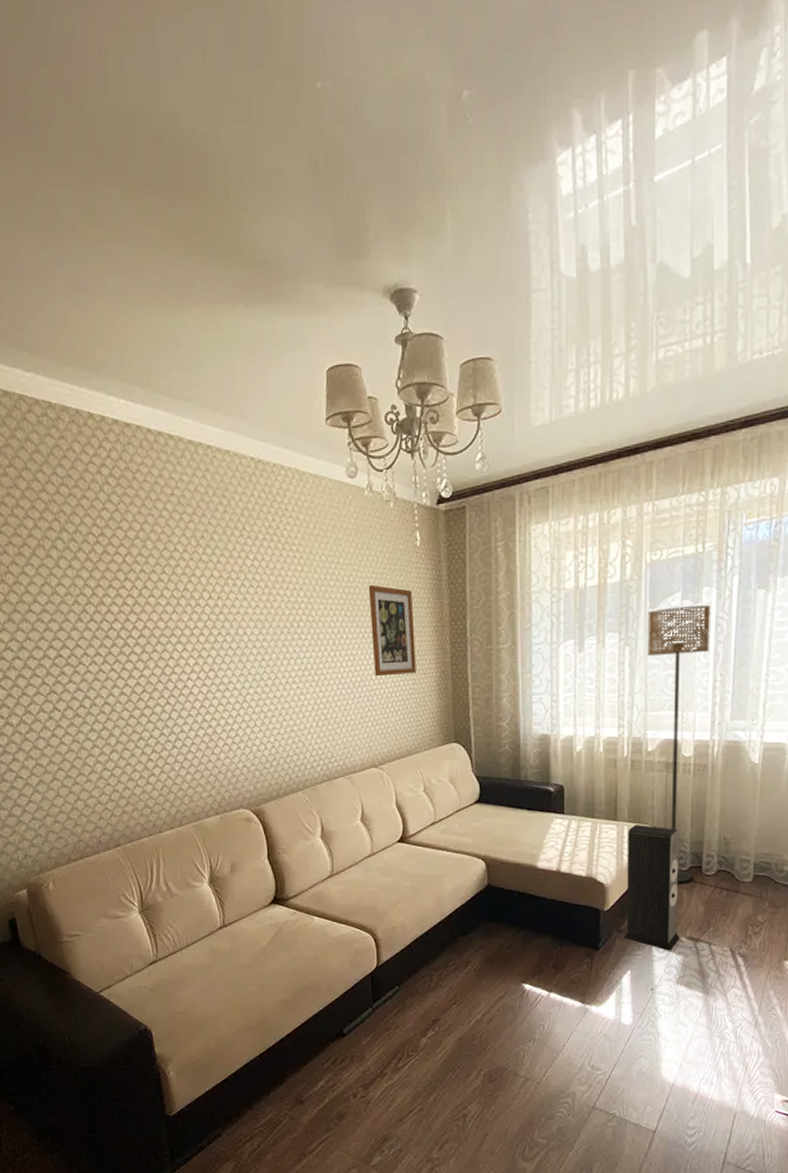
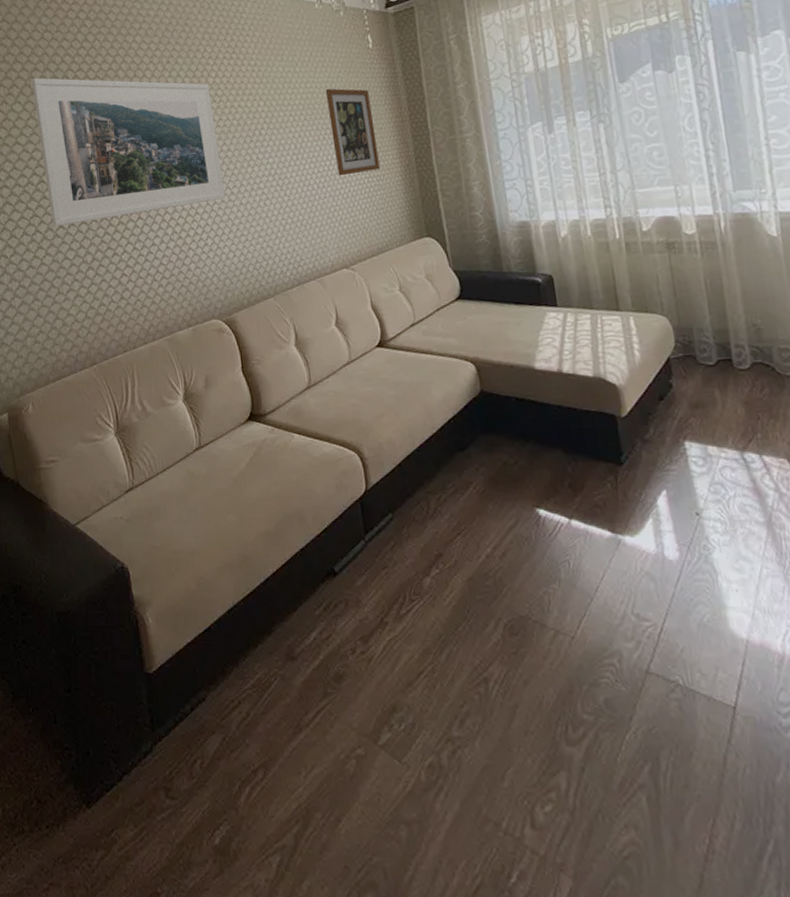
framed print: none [46,538,259,706] -> present [32,77,225,227]
speaker: present [624,824,680,950] -> none [634,313,721,463]
floor lamp: present [648,605,710,883] -> none [618,73,722,381]

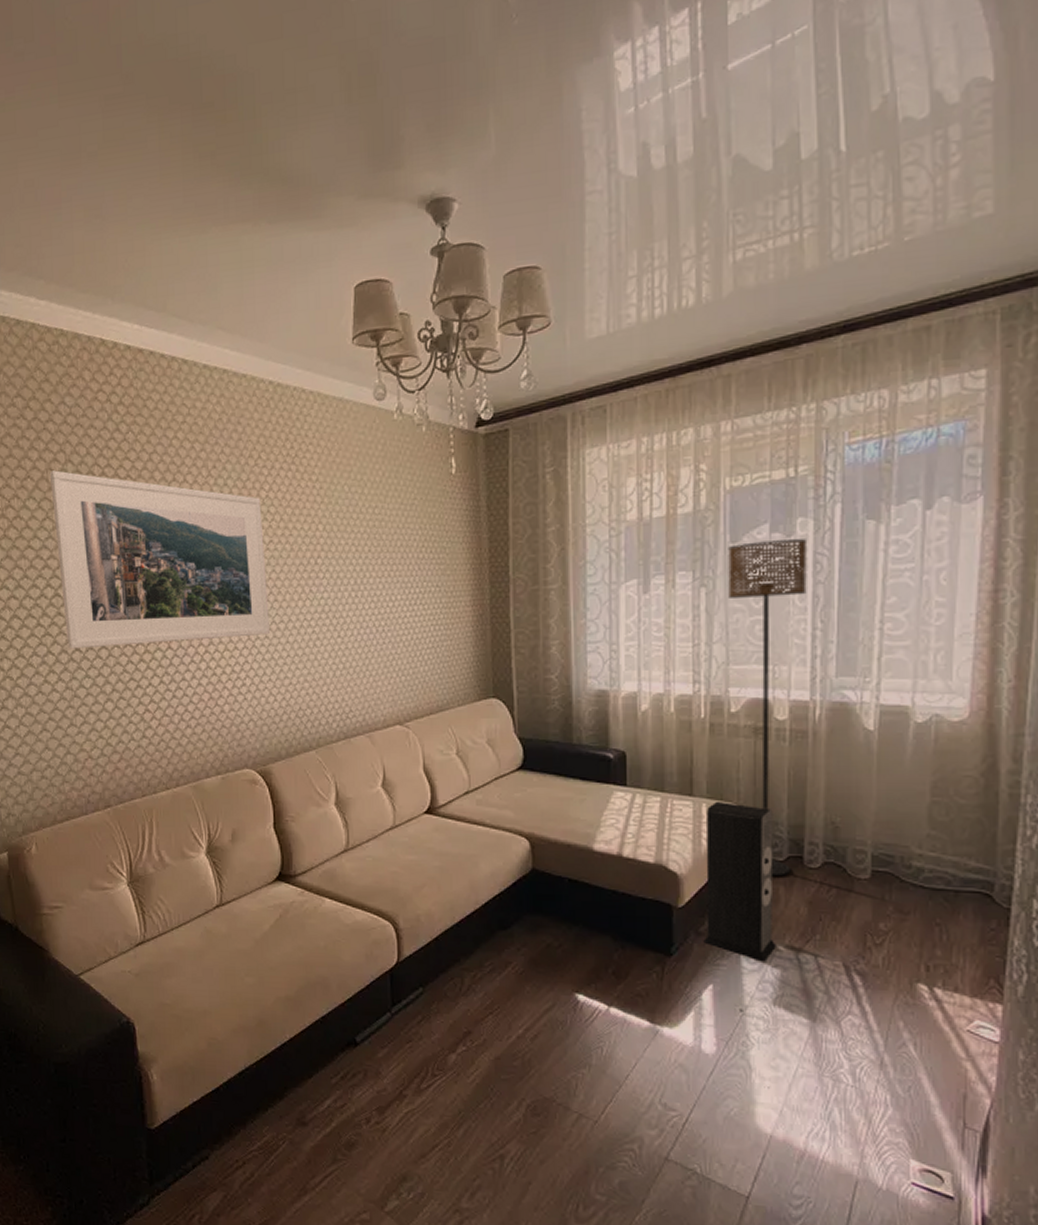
wall art: present [325,88,380,177] -> none [395,517,449,621]
floor lamp: none [618,73,722,381] -> present [728,539,807,877]
speaker: none [634,313,721,463] -> present [703,801,776,961]

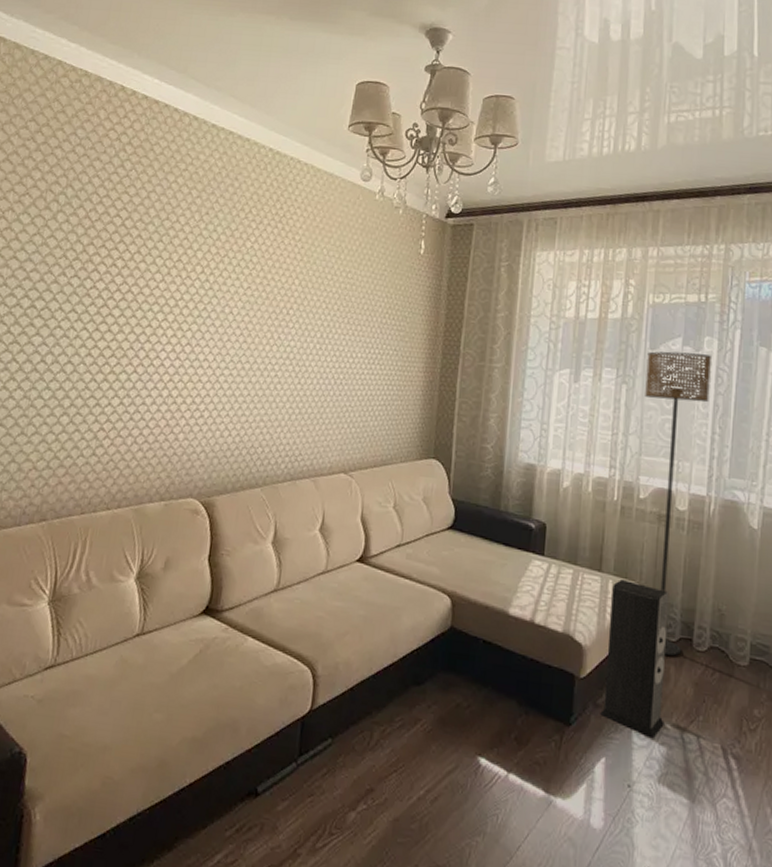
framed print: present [50,470,270,649] -> none [33,192,246,373]

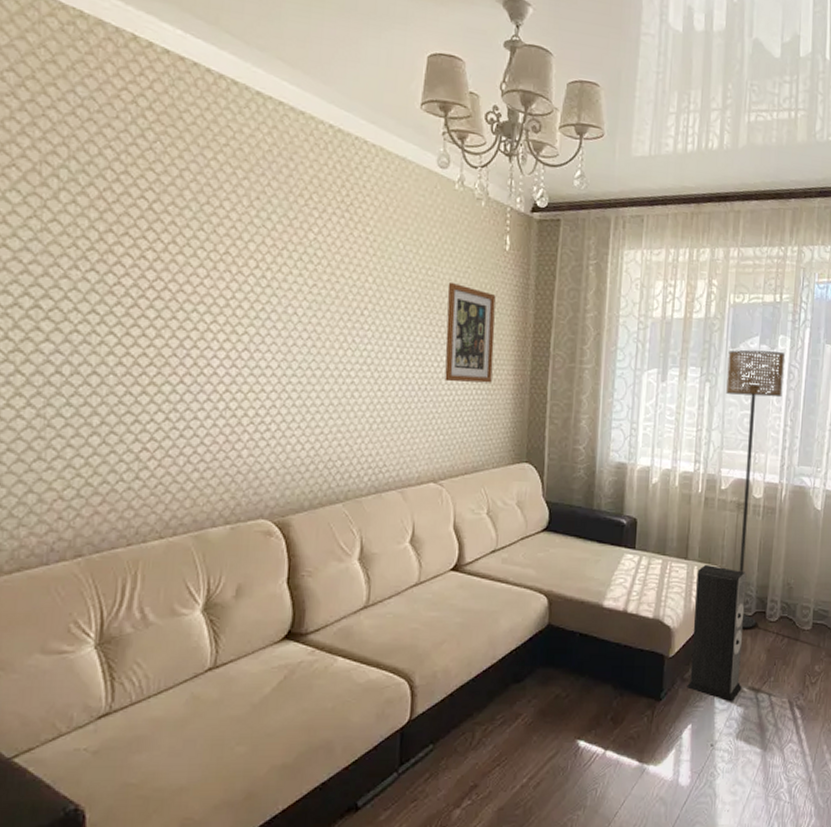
wall art: none [358,283,410,380] -> present [444,281,496,383]

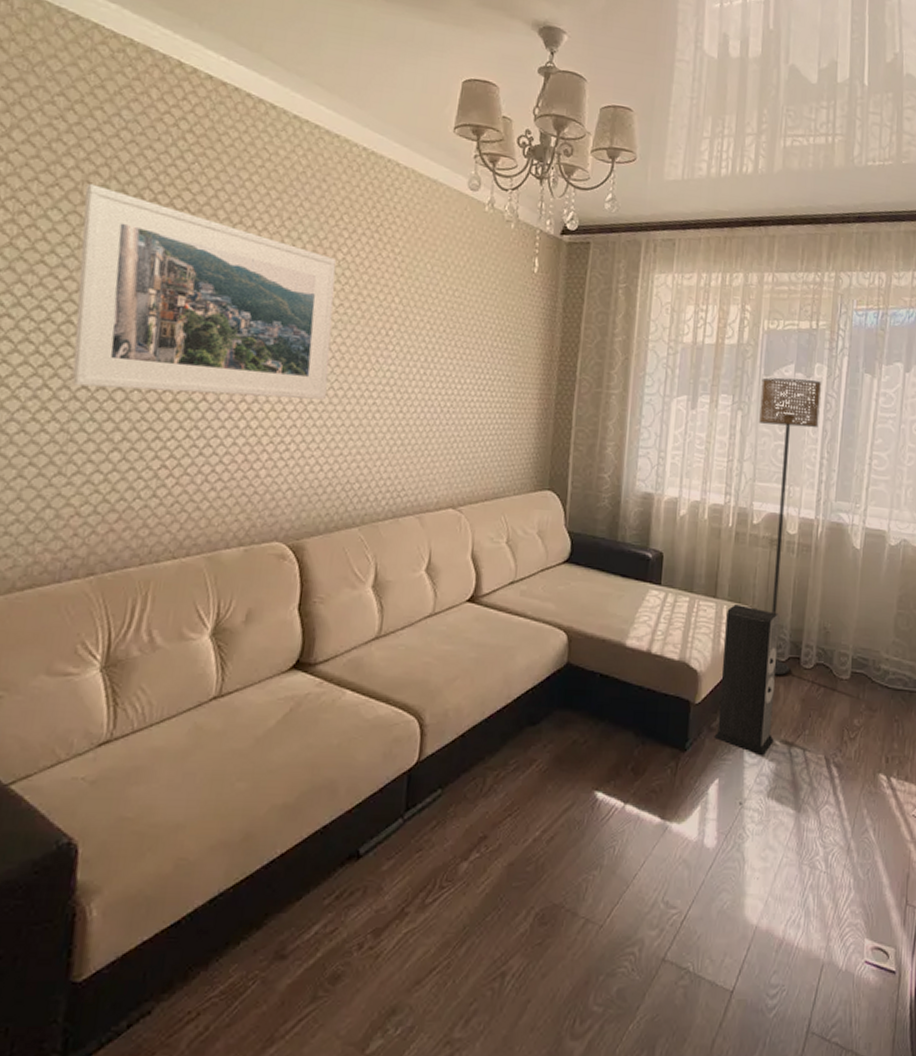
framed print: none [43,164,308,381] -> present [71,183,337,400]
wall art: present [444,281,496,383] -> none [467,303,523,407]

